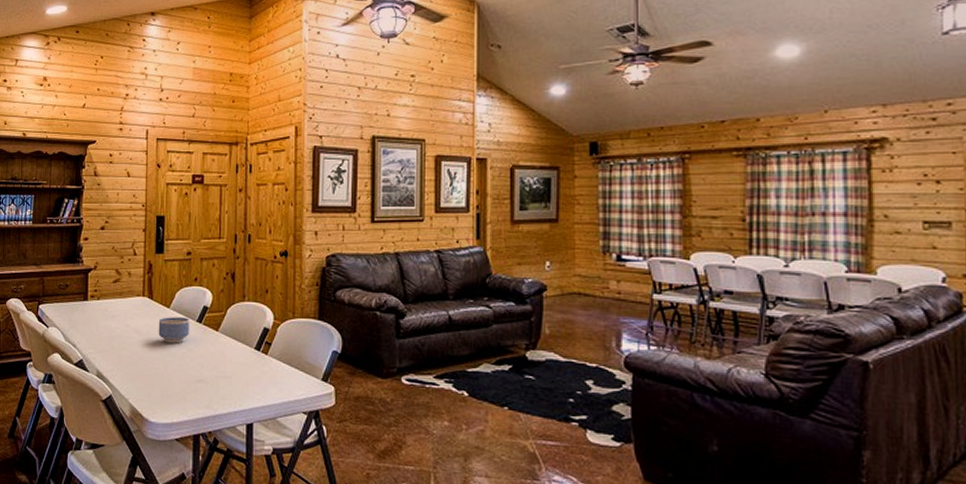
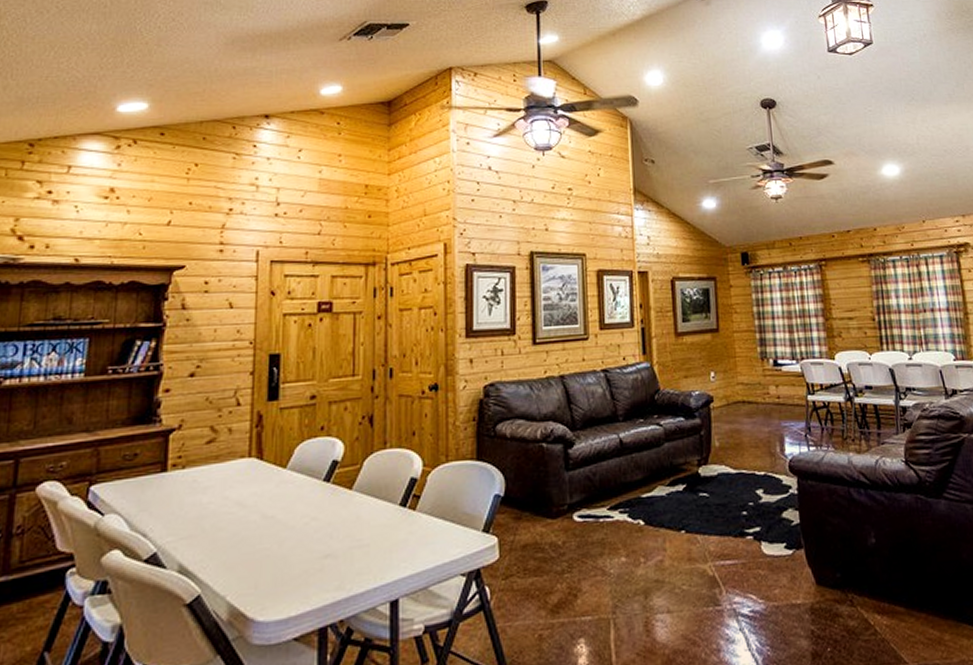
bowl: present [158,317,190,343] -> none [270,478,315,513]

